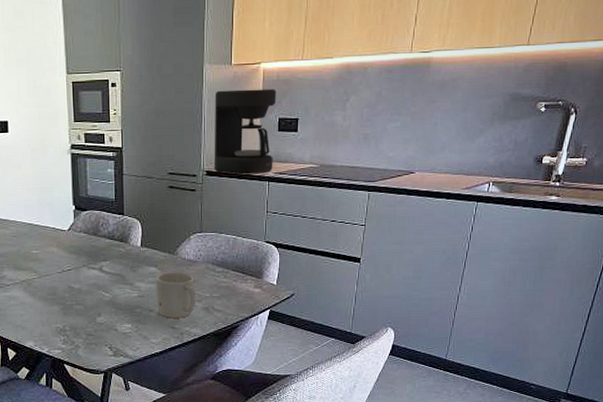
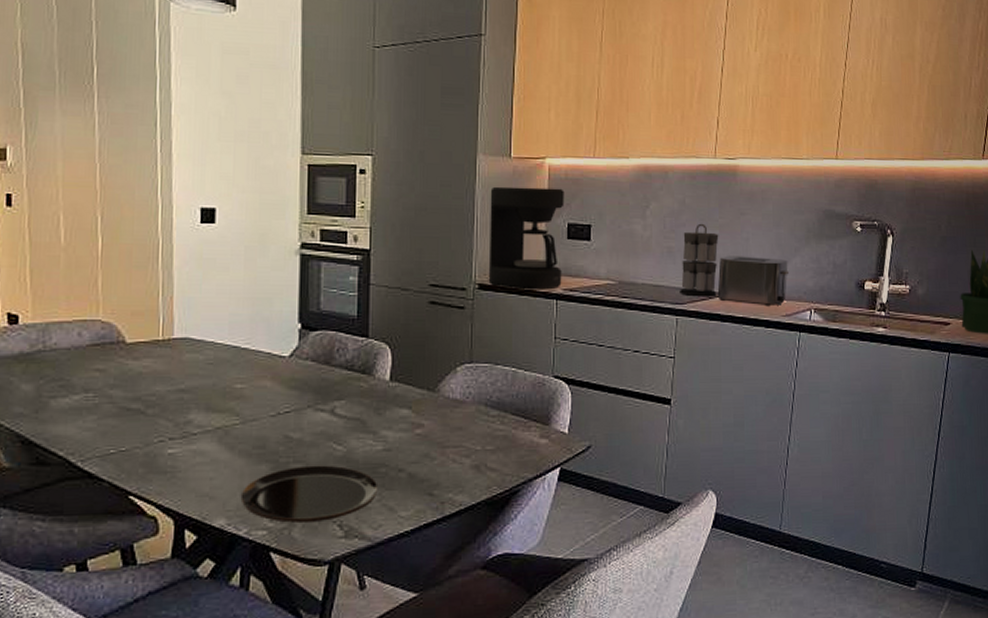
plate: none [42,306,136,345] -> present [240,465,379,523]
mug: present [156,271,196,319] -> none [408,415,462,481]
spice rack: none [372,112,410,176] -> present [680,223,719,297]
toaster: none [405,138,472,181] -> present [717,255,789,307]

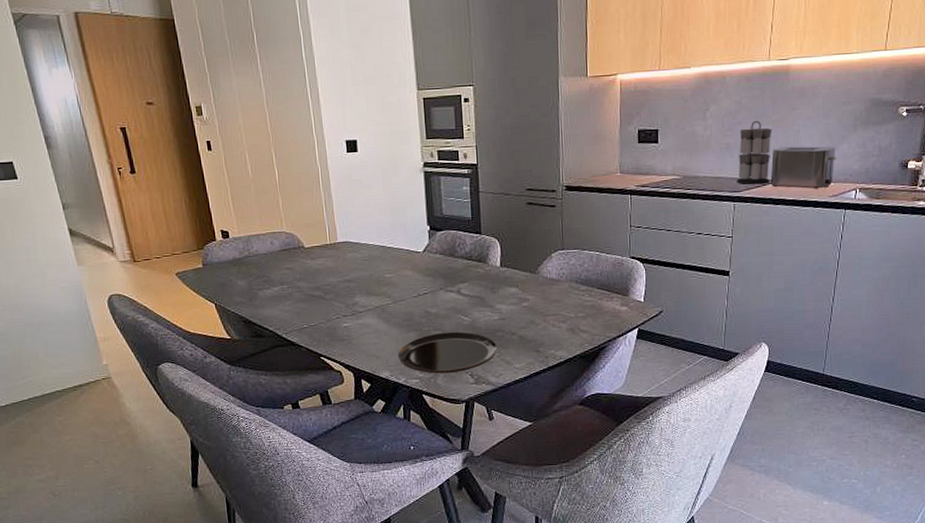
coffee maker: present [488,186,565,290] -> none [571,100,635,189]

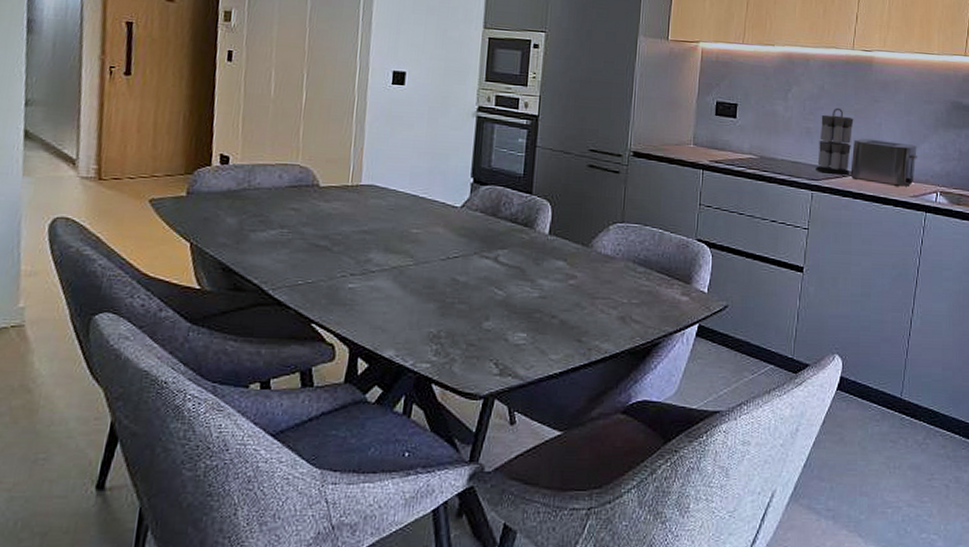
plate: present [397,331,498,374] -> none [409,306,533,359]

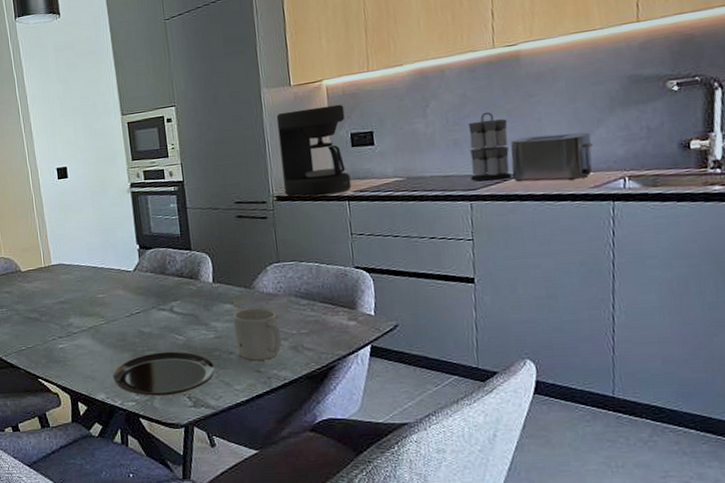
plate: none [409,306,533,359] -> present [112,351,216,396]
mug: none [561,268,610,329] -> present [232,307,282,361]
coffee maker: none [642,65,715,161] -> present [276,104,352,197]

